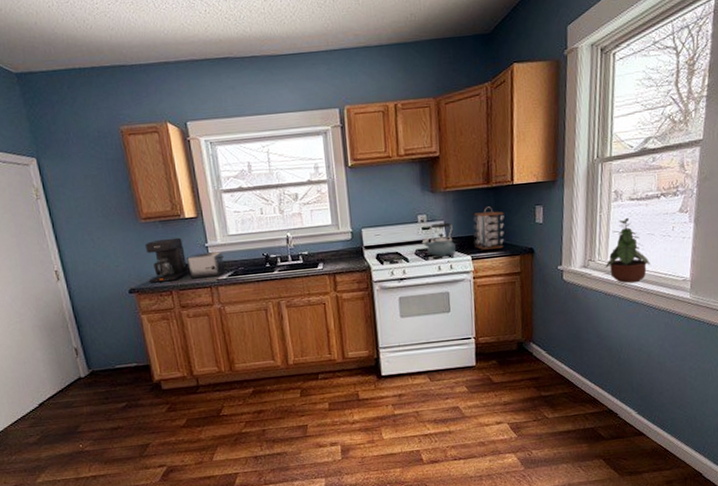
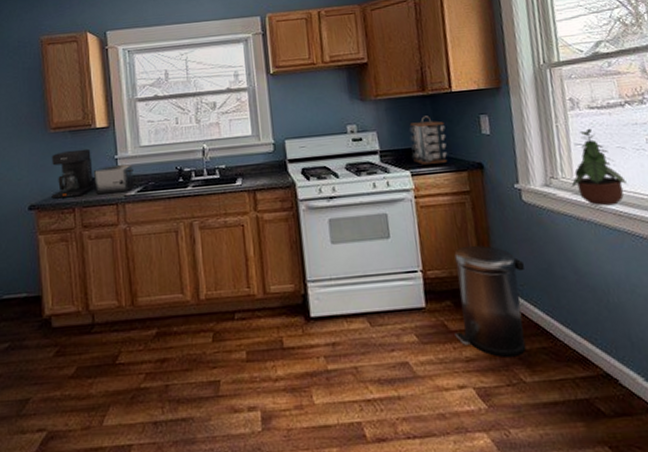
kettle: present [421,222,457,258] -> none [352,133,393,173]
pedal bin: none [497,316,558,401] -> present [454,245,526,357]

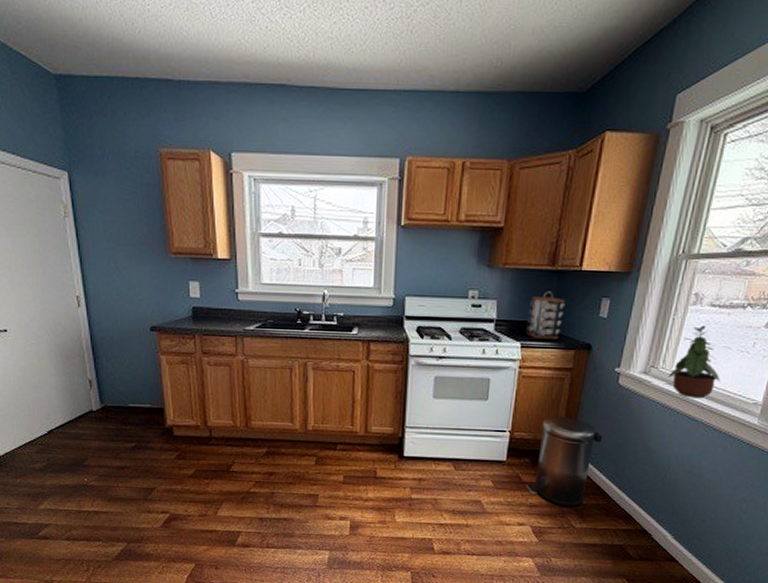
coffee maker: present [51,148,95,199] -> none [172,277,215,324]
toaster: present [93,164,134,195] -> none [213,299,253,326]

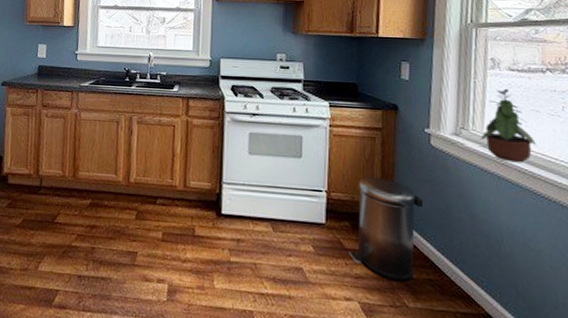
spice rack: present [525,291,566,340] -> none [332,55,367,100]

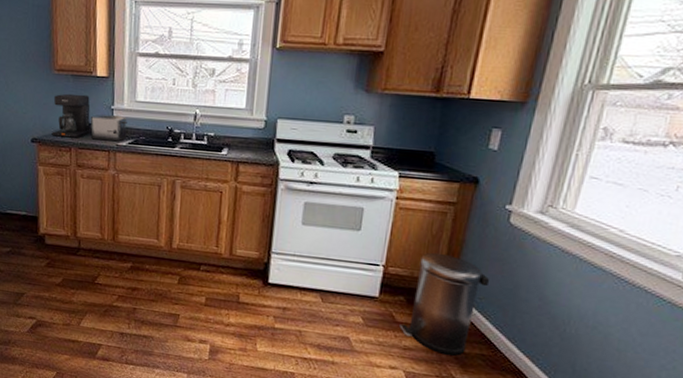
coffee maker: none [20,41,57,81] -> present [51,93,91,138]
toaster: none [56,59,89,83] -> present [90,114,127,142]
potted plant: present [480,88,536,163] -> none [569,163,634,246]

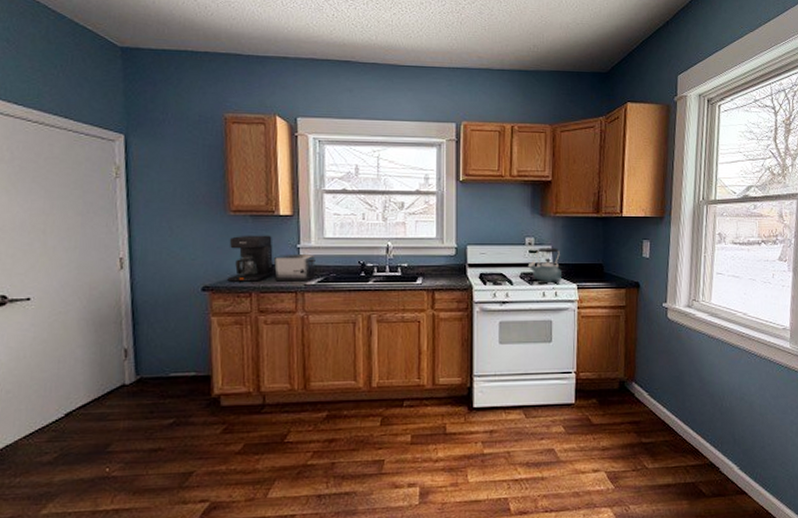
kettle: none [343,128,384,169] -> present [527,248,563,284]
pedal bin: present [399,252,489,356] -> none [596,353,660,448]

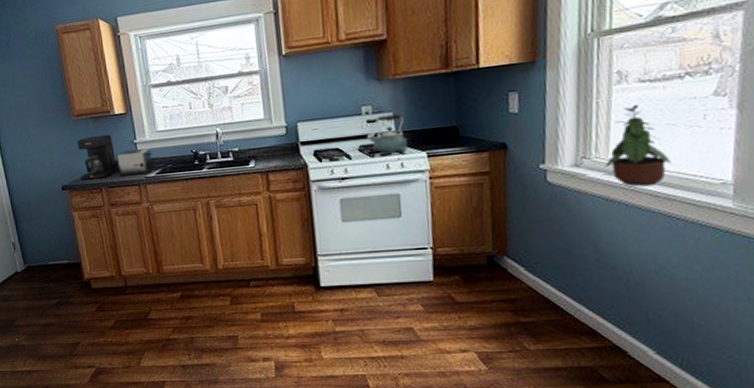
potted plant: none [708,260,752,328] -> present [605,103,671,187]

